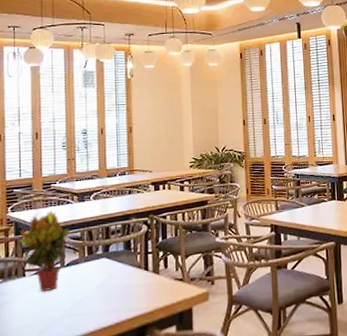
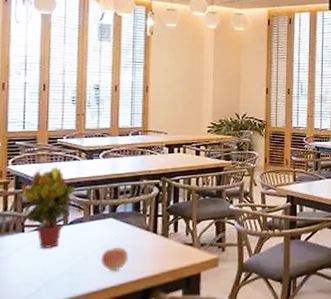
apple: none [97,286,122,310] -> present [100,247,128,271]

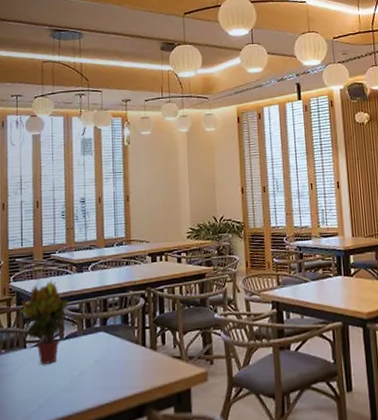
apple: present [100,247,128,271] -> none [95,362,120,386]

